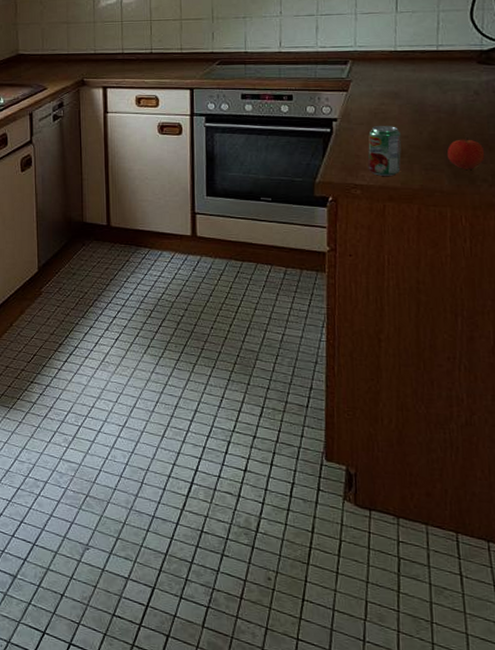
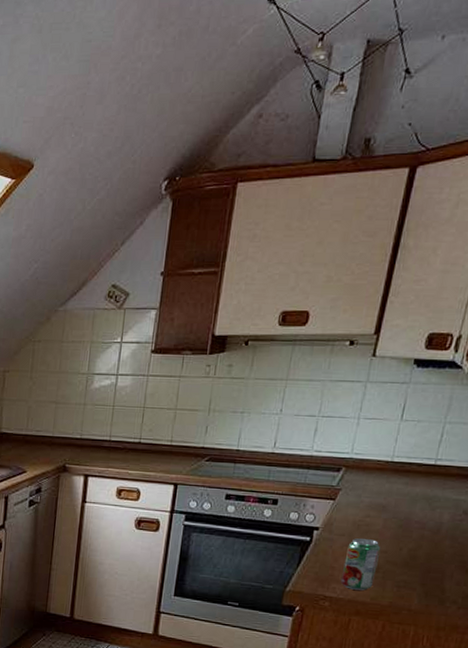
apple: present [447,138,485,169] -> none [422,558,461,590]

